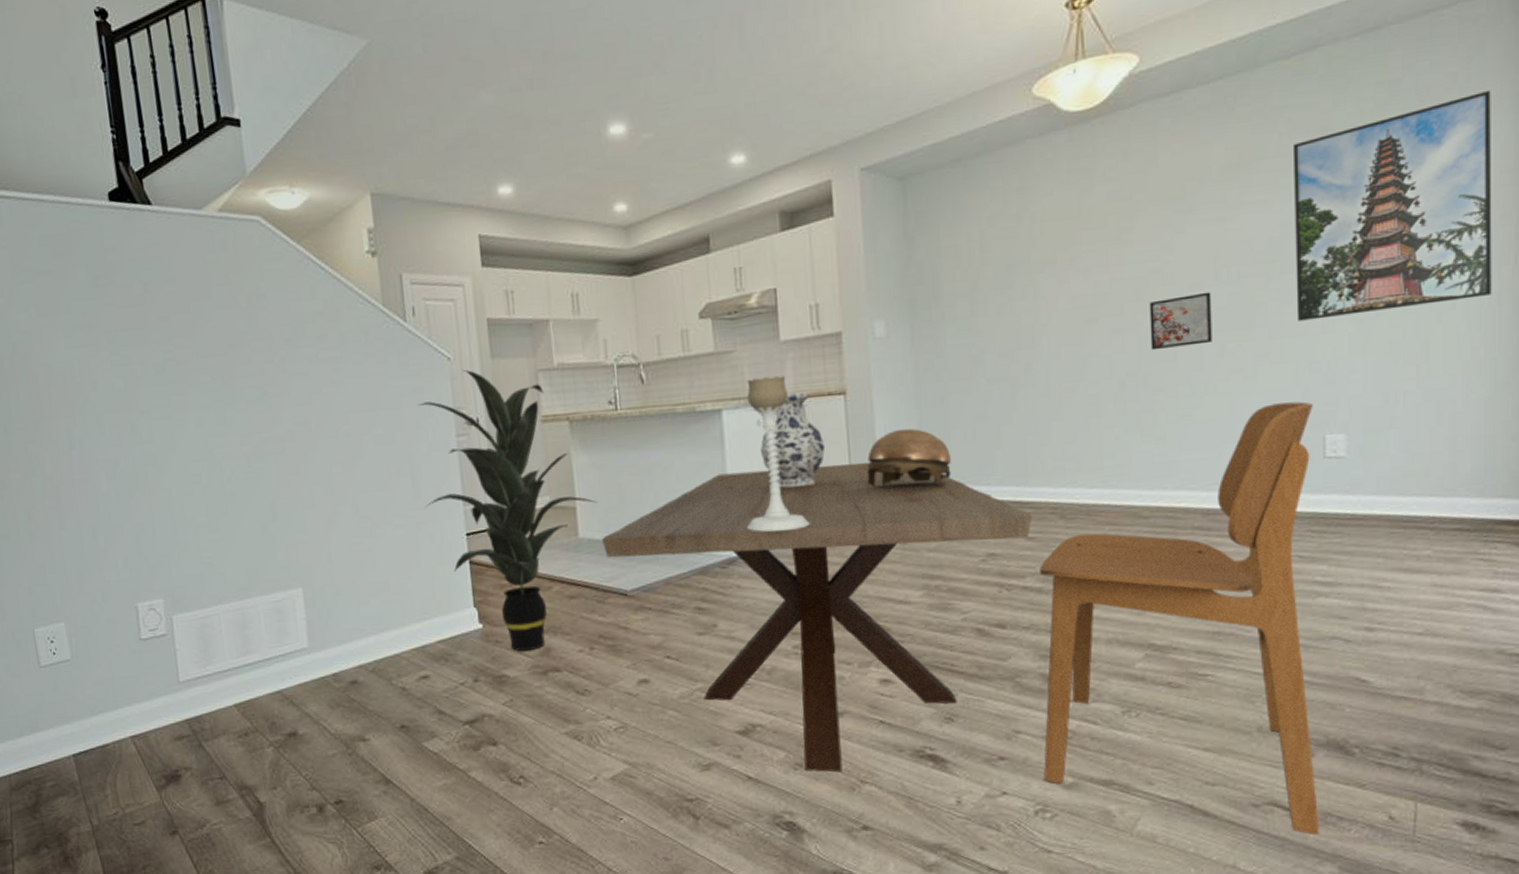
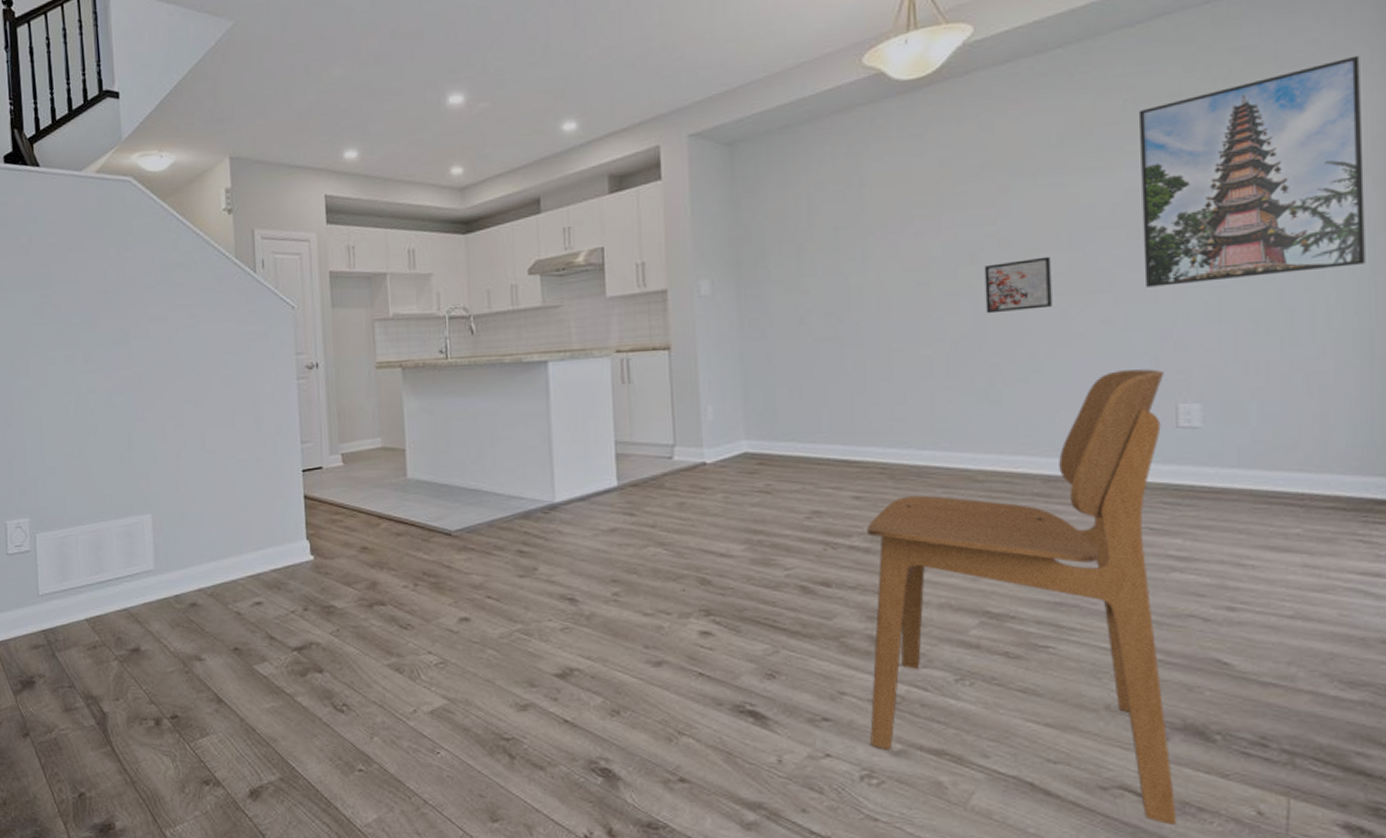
indoor plant: present [417,369,597,651] -> none [262,317,426,583]
dining table: present [602,463,1033,773] -> none [429,416,860,722]
candle holder: present [746,376,810,532] -> none [570,330,632,480]
vase: present [761,391,826,488] -> none [585,345,649,438]
decorative bowl: present [866,428,951,487] -> none [690,384,776,443]

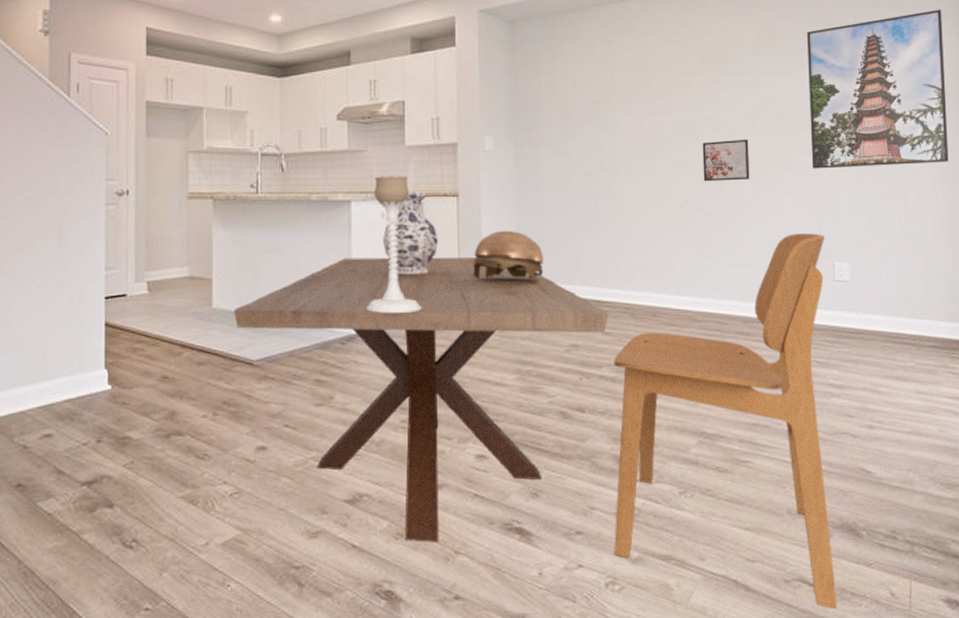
dining table: none [429,416,860,722] -> present [234,257,609,543]
candle holder: none [570,330,632,480] -> present [367,176,422,313]
vase: none [585,345,649,438] -> present [383,190,439,274]
decorative bowl: none [690,384,776,443] -> present [473,230,544,283]

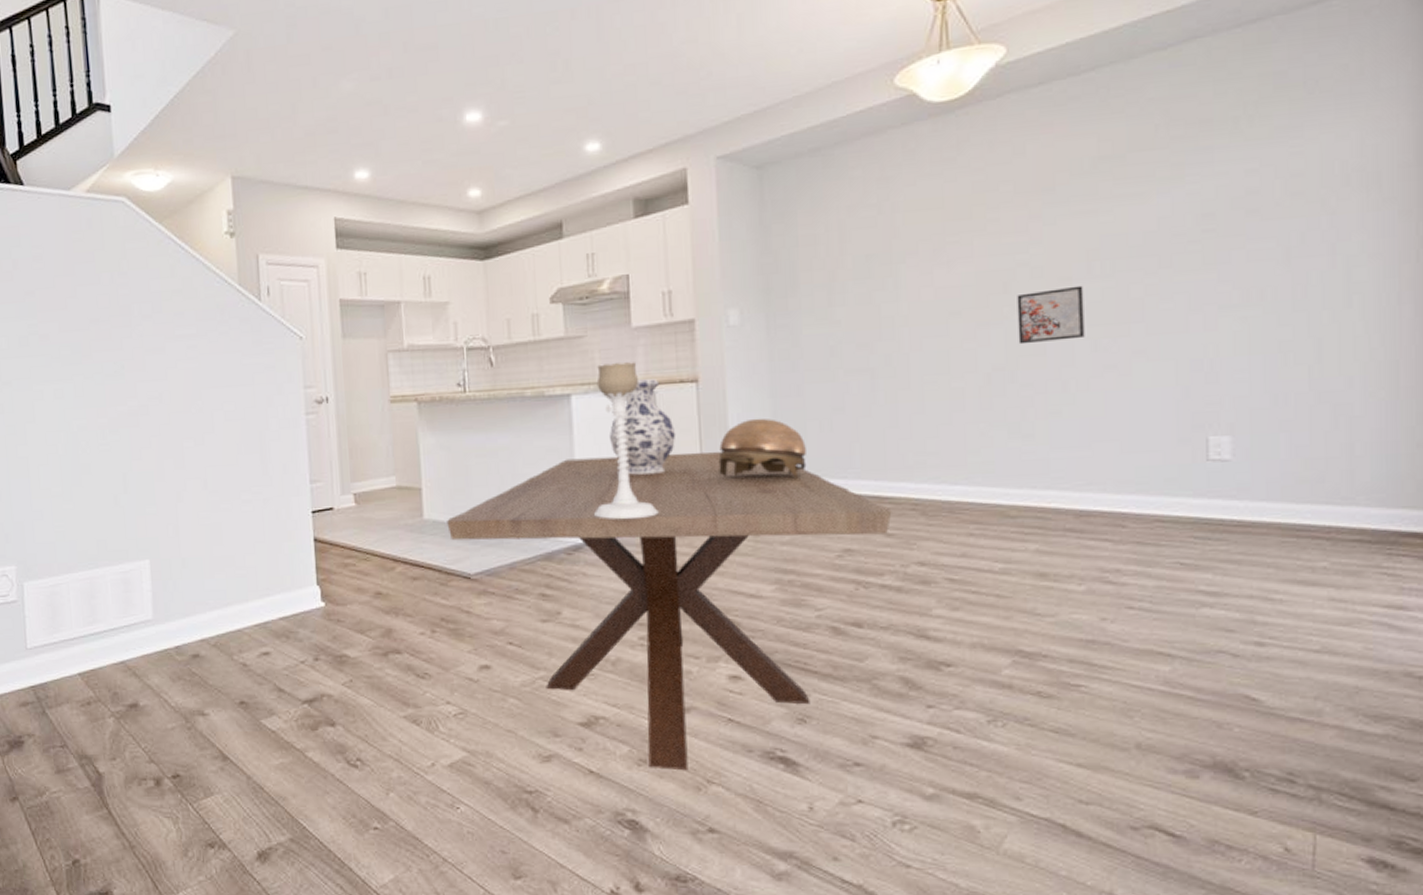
dining chair: present [614,233,838,609] -> none [899,401,1207,863]
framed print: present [806,9,949,169] -> none [1170,82,1391,317]

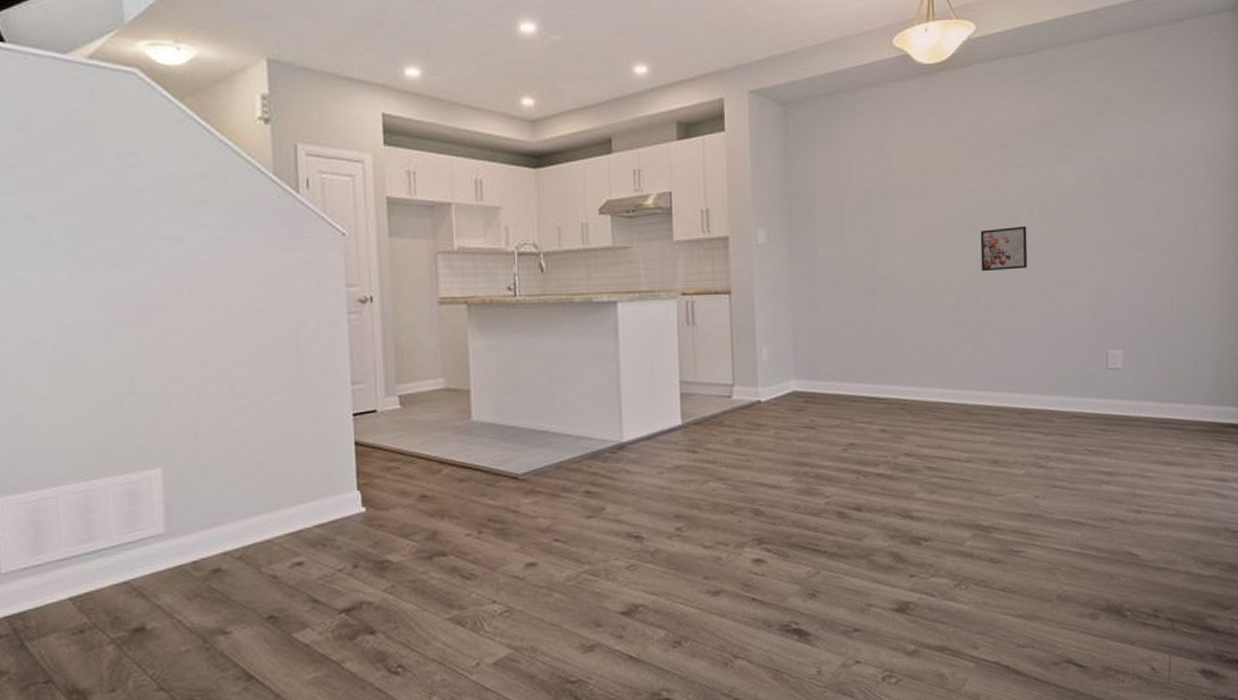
dining table: present [447,452,892,771] -> none [495,357,886,649]
candle holder: present [594,362,659,519] -> none [637,273,695,419]
vase: present [610,378,676,475] -> none [652,288,711,378]
decorative bowl: present [718,418,807,479] -> none [747,328,820,382]

